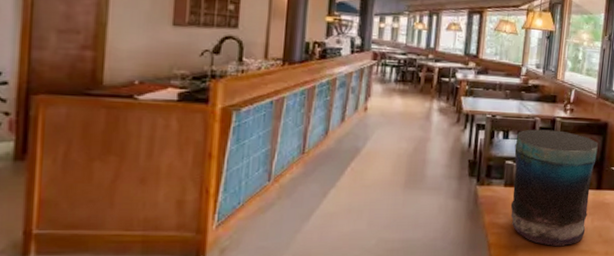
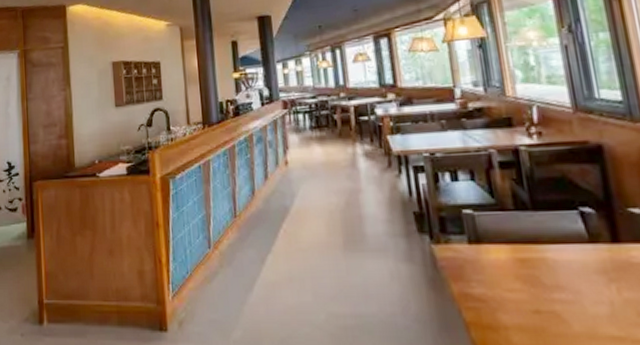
vase: present [510,129,598,247] -> none [469,163,612,330]

